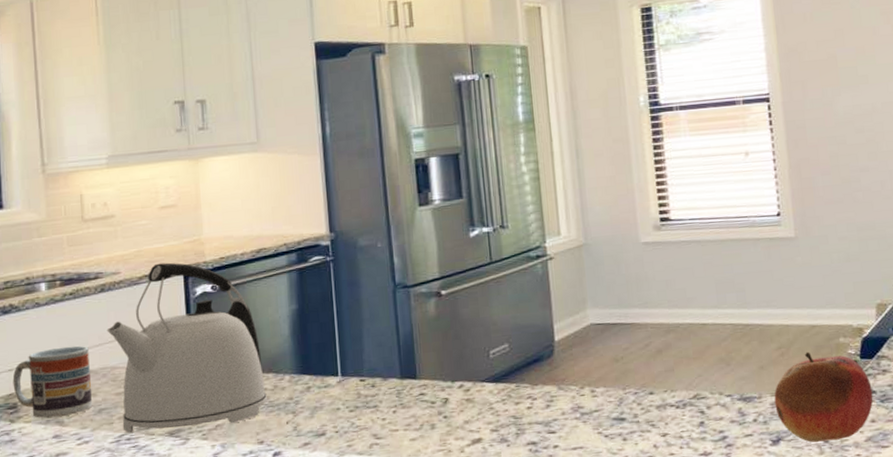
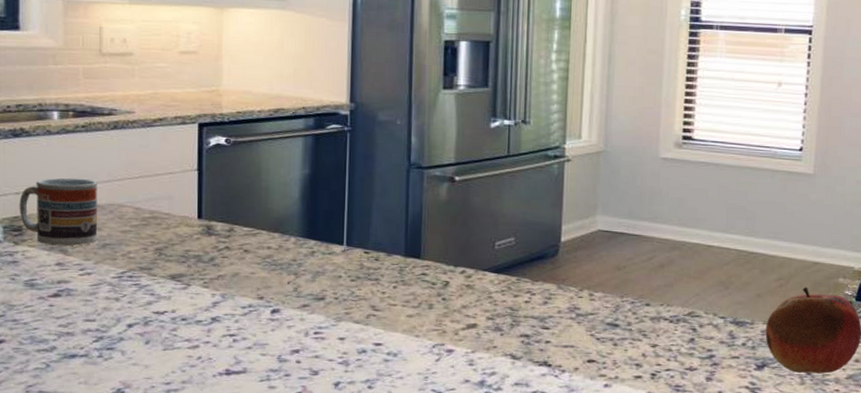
kettle: present [107,262,267,433] -> none [117,108,271,276]

